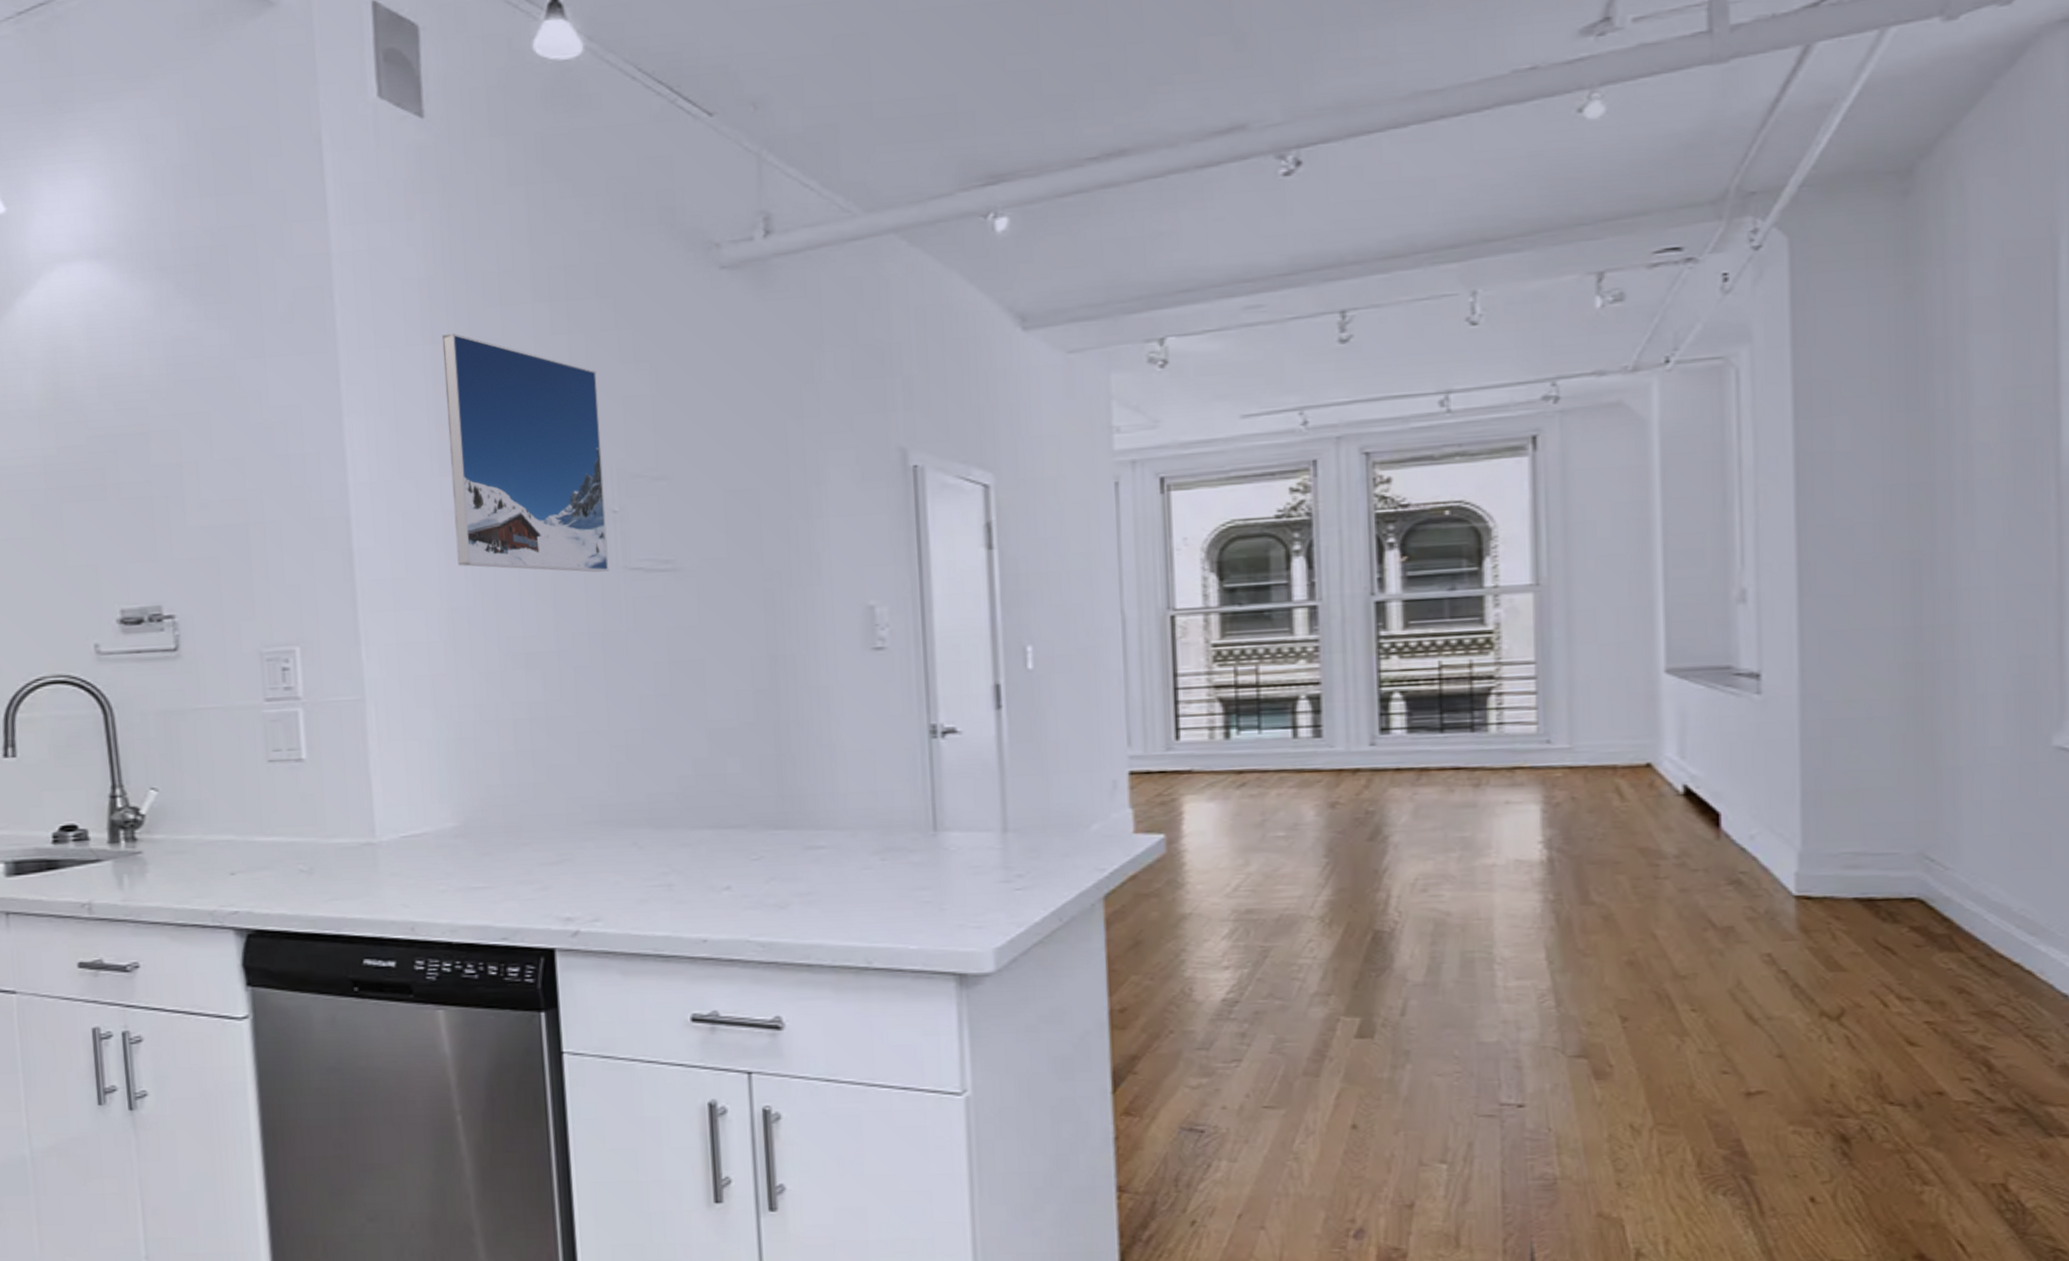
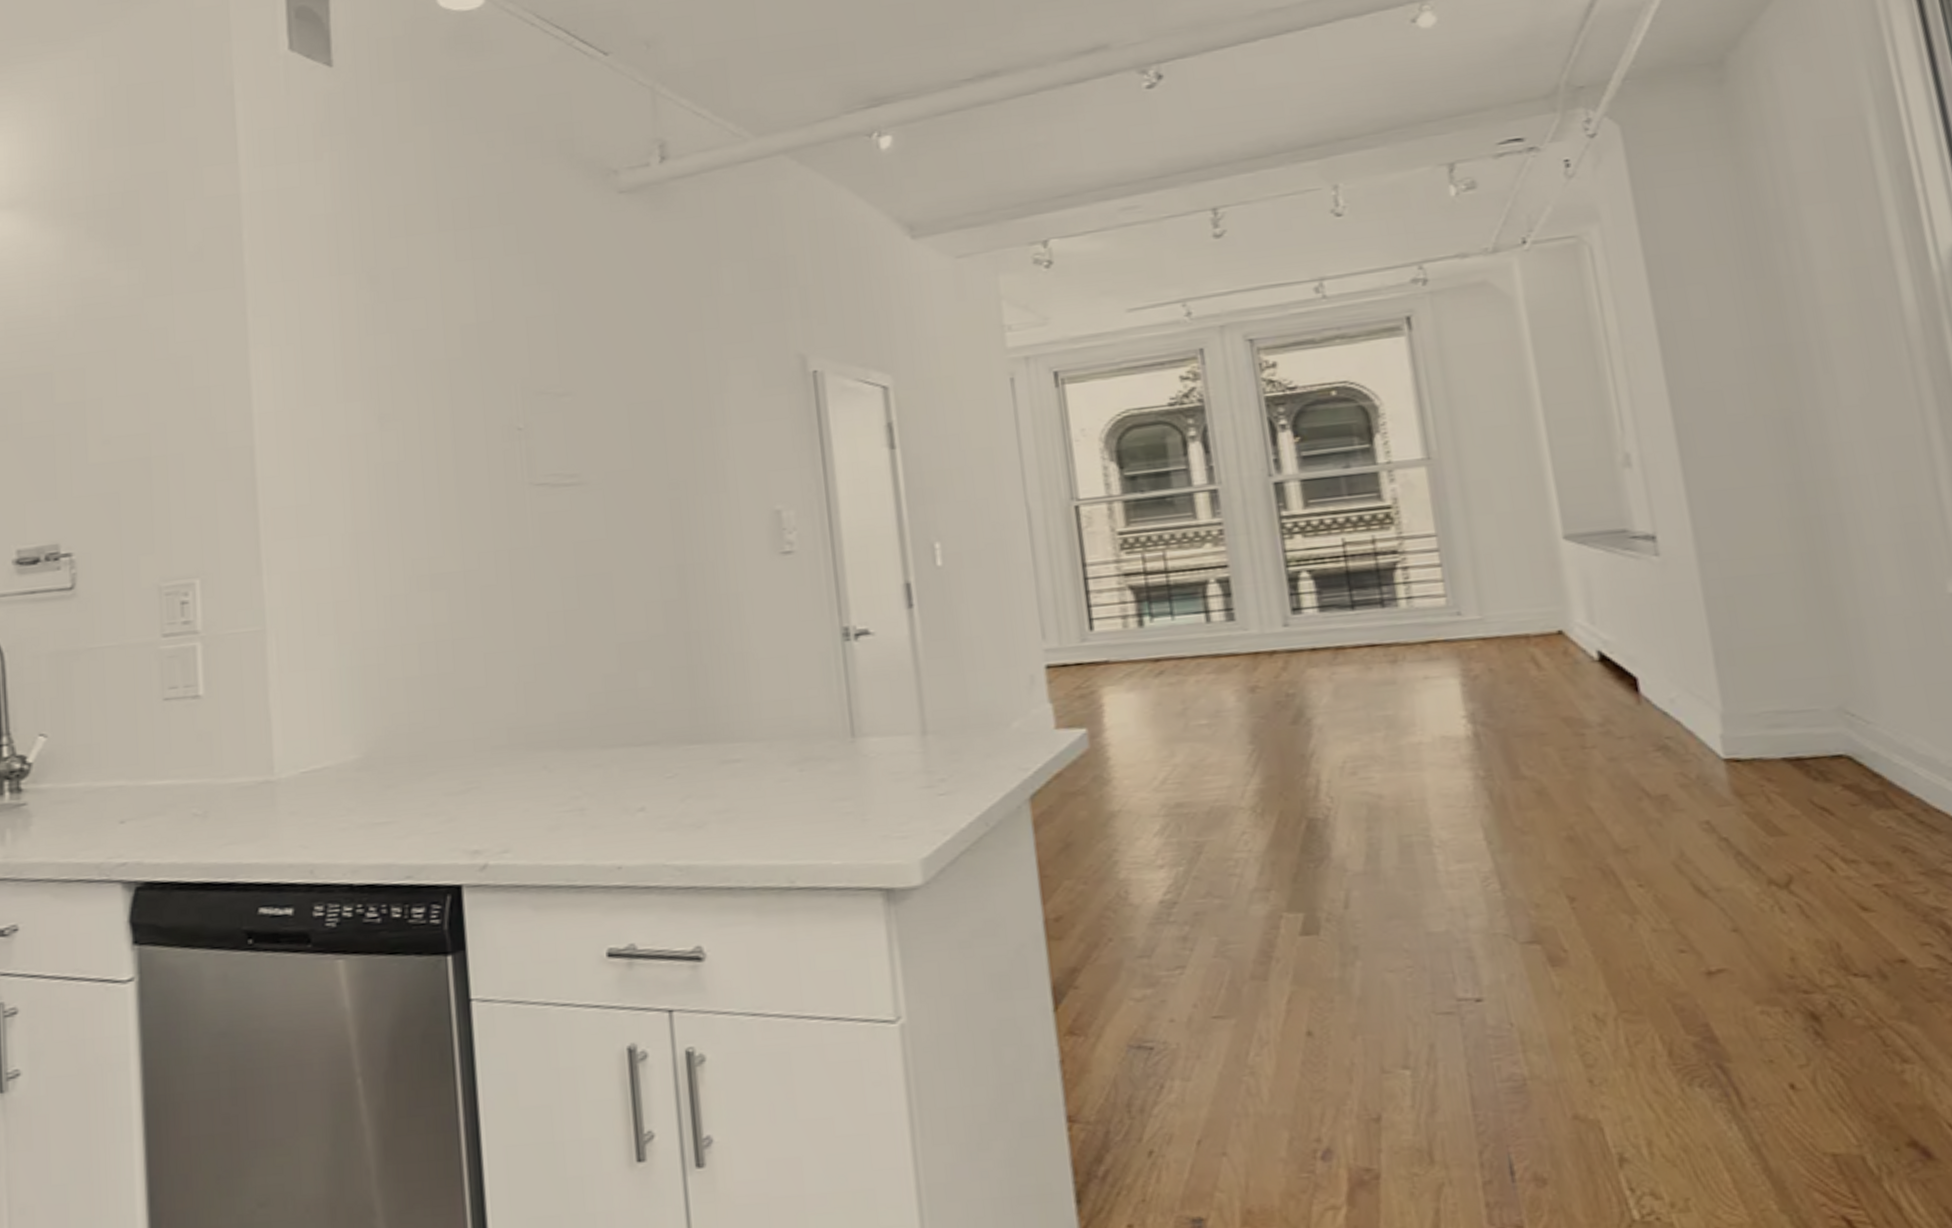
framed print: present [442,333,609,572] -> none [348,264,515,490]

